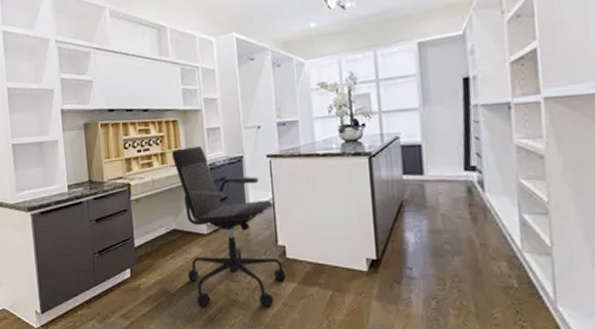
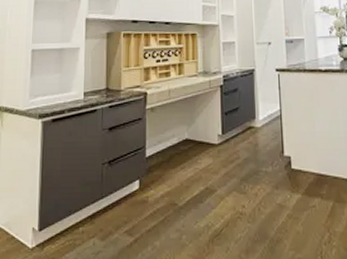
office chair: present [171,145,286,308] -> none [188,58,291,221]

